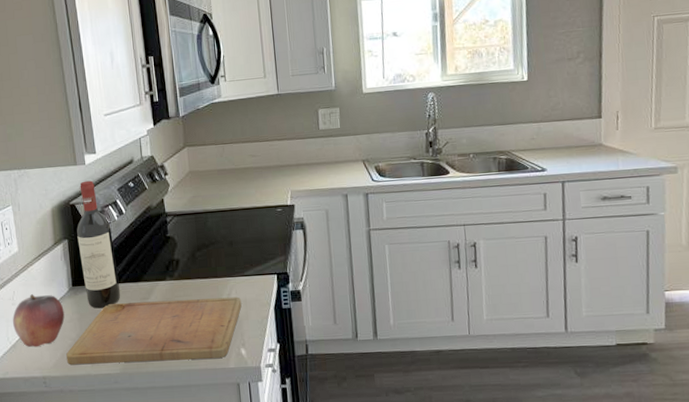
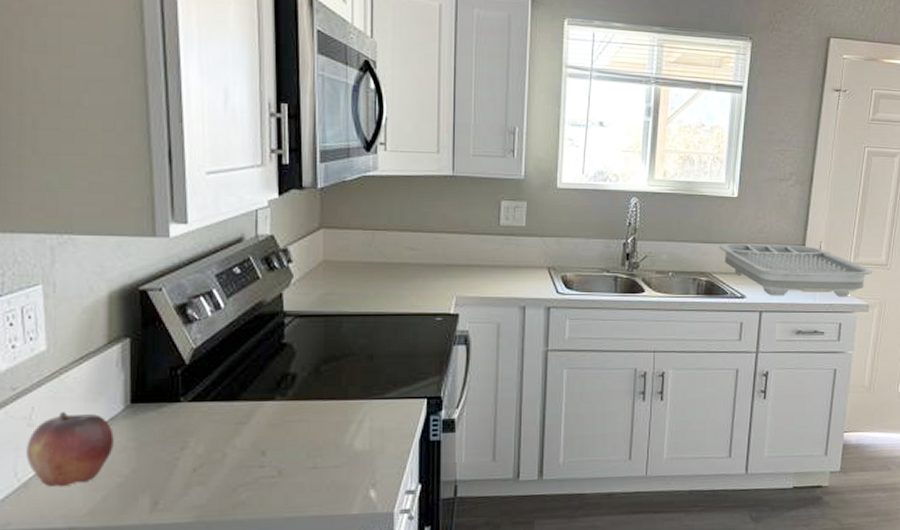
cutting board: present [66,297,242,365] -> none [111,424,377,511]
wine bottle: present [76,180,121,309] -> none [146,259,206,435]
dish rack: none [514,117,677,167] -> present [719,243,872,297]

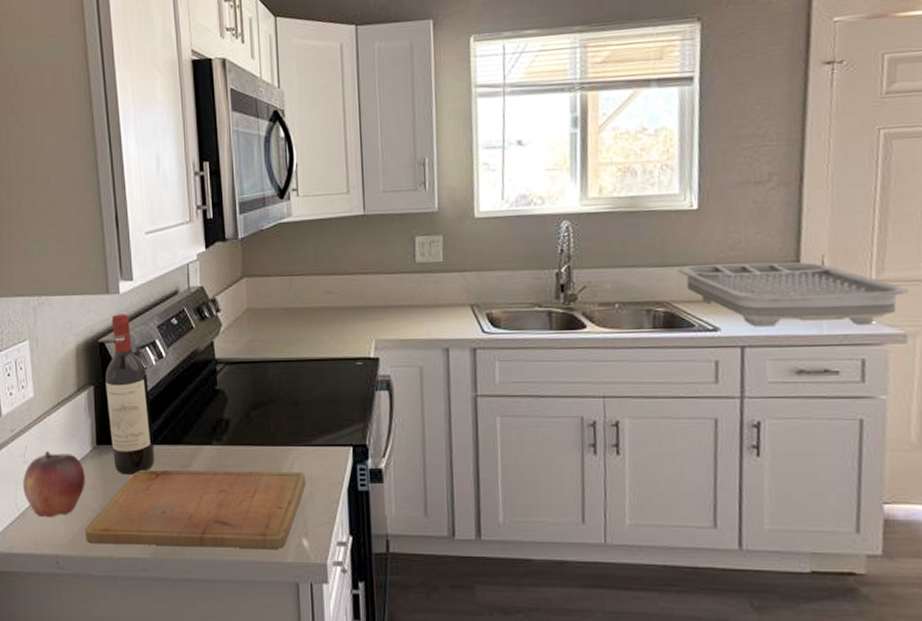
cutting board: none [111,424,377,511] -> present [85,469,306,549]
wine bottle: none [146,259,206,435] -> present [105,314,155,475]

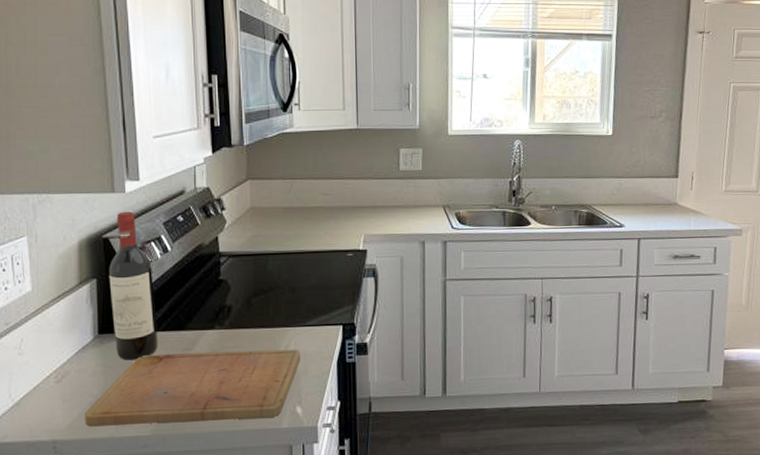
fruit: present [23,451,85,518] -> none [18,342,86,406]
dish rack: present [677,261,908,327] -> none [597,176,744,224]

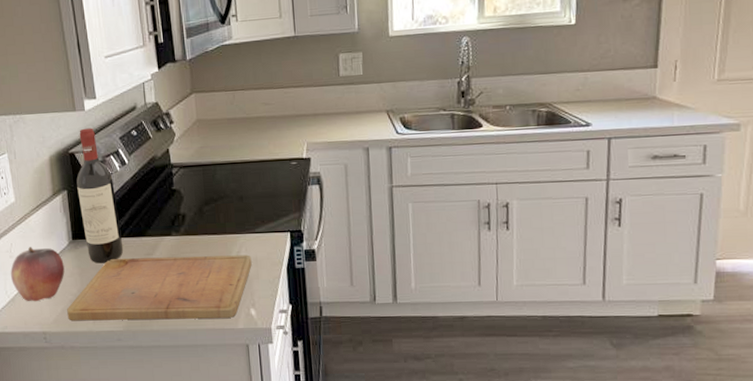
fruit: none [18,342,86,406] -> present [10,247,65,302]

